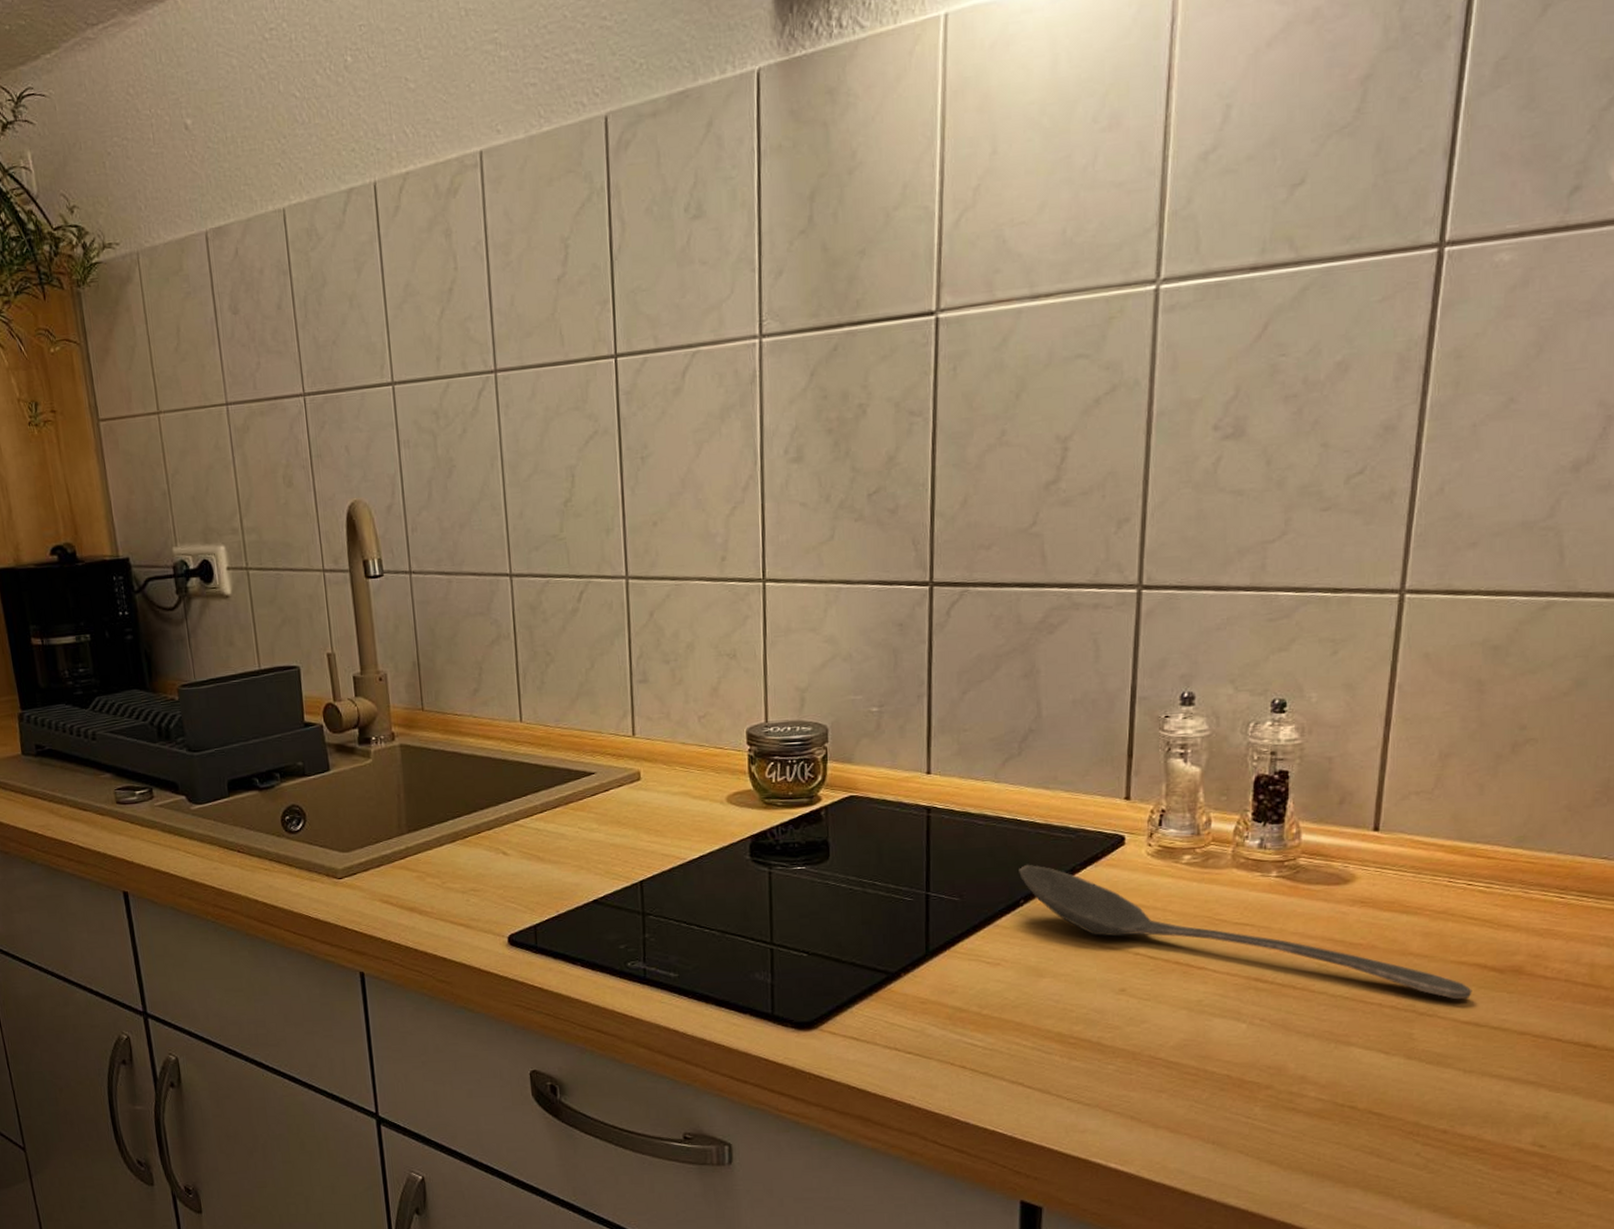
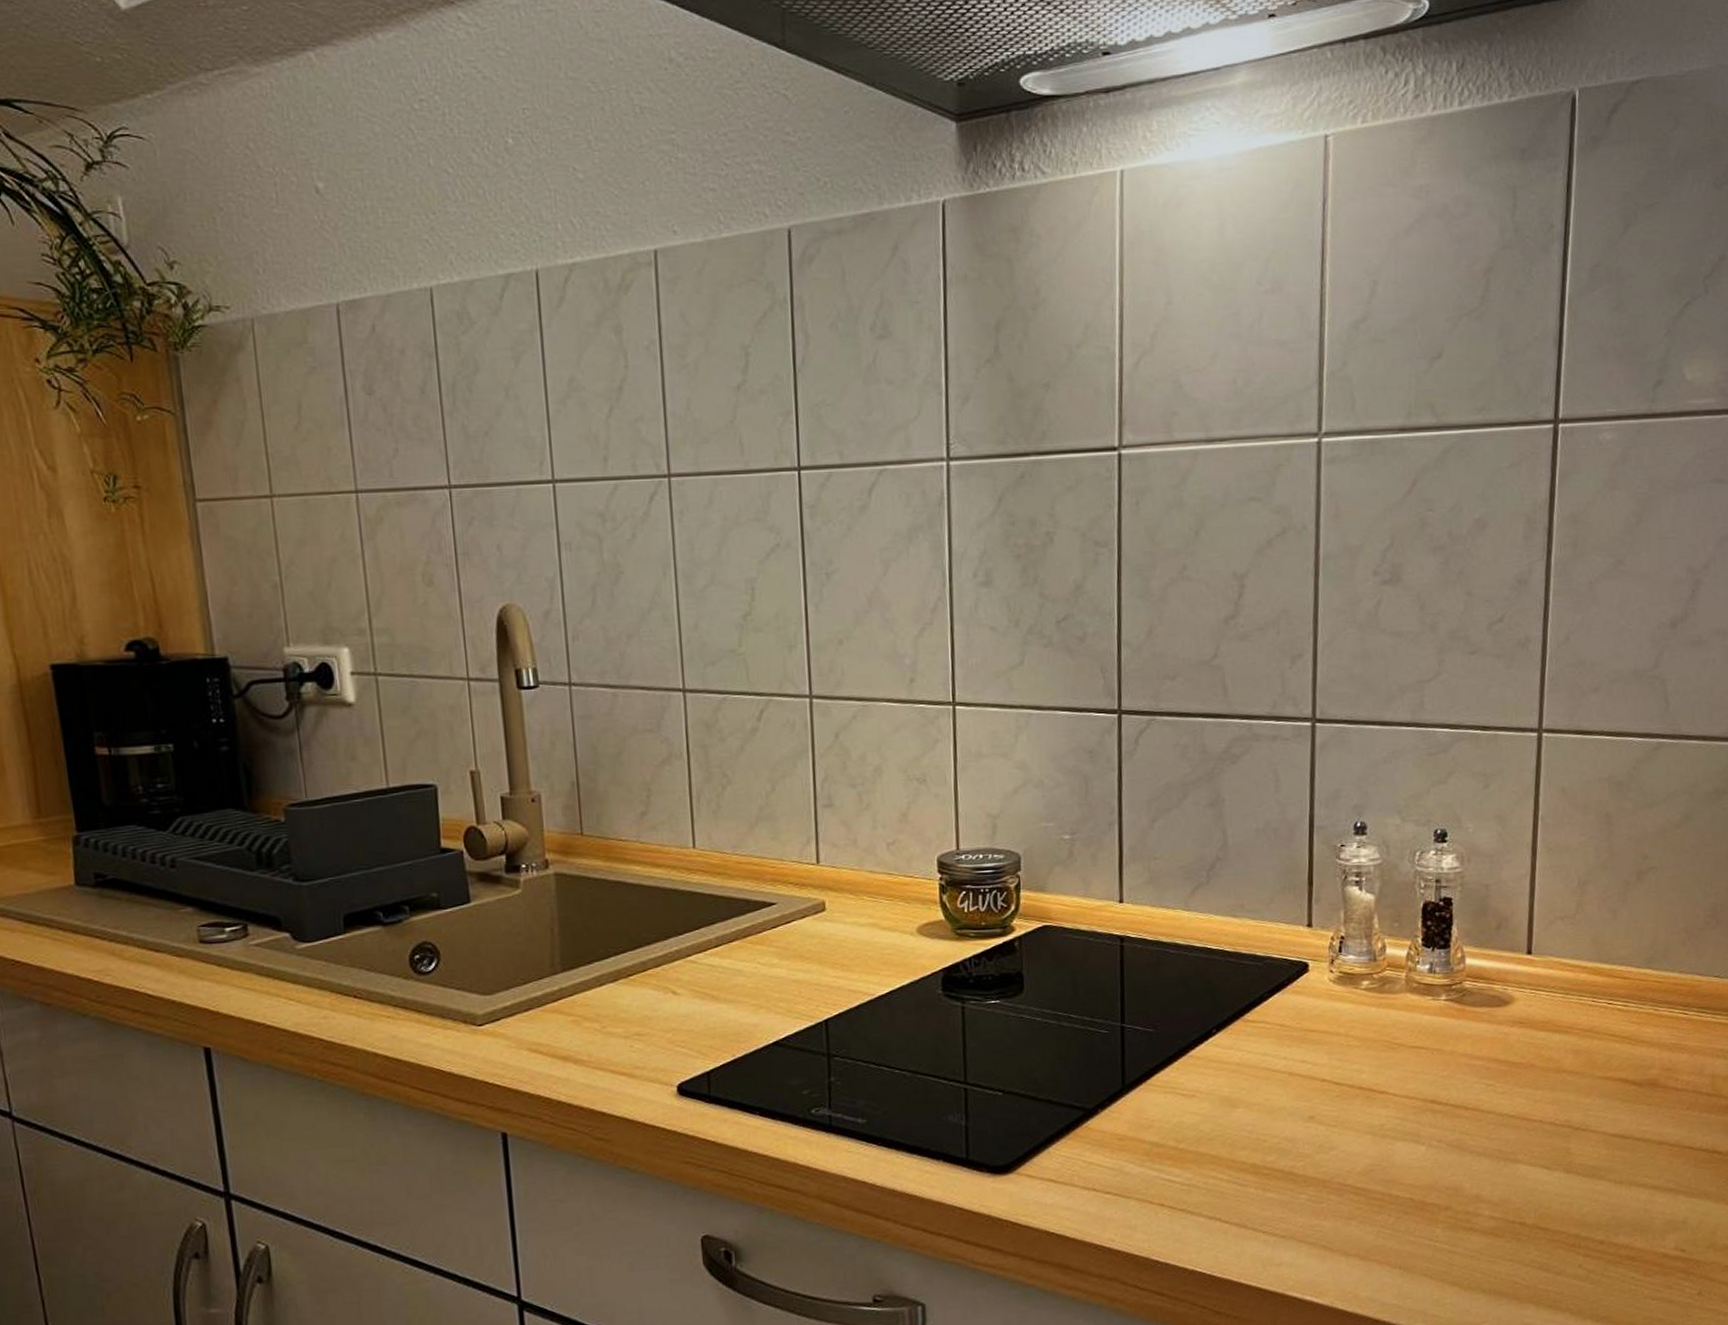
stirrer: present [1019,864,1472,1000] -> none [1210,993,1618,1114]

